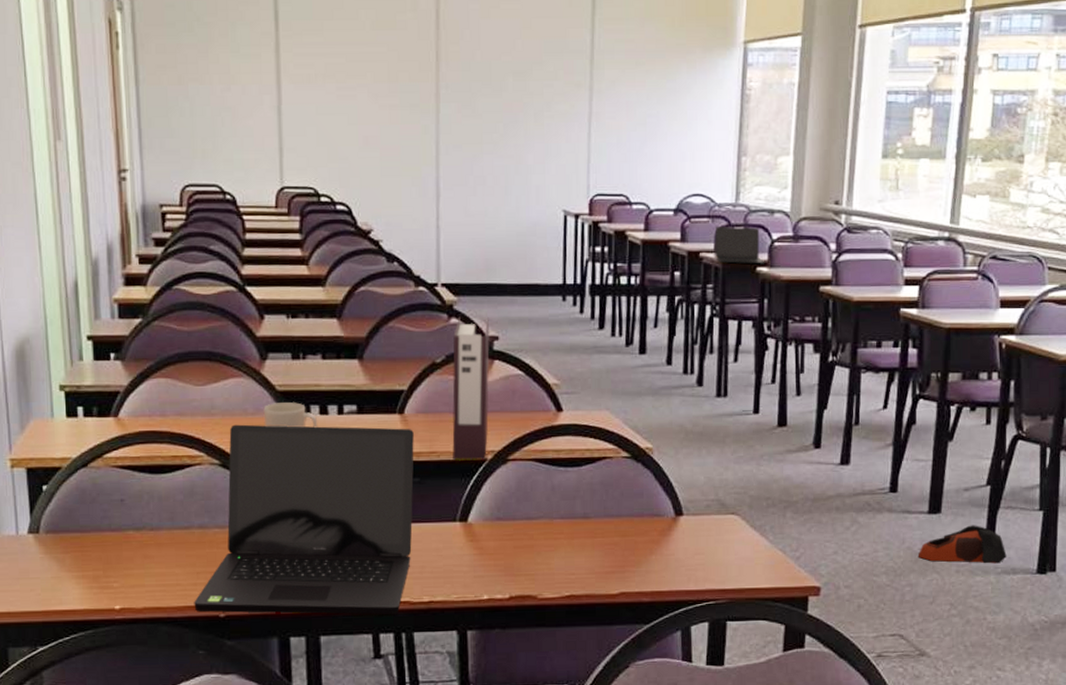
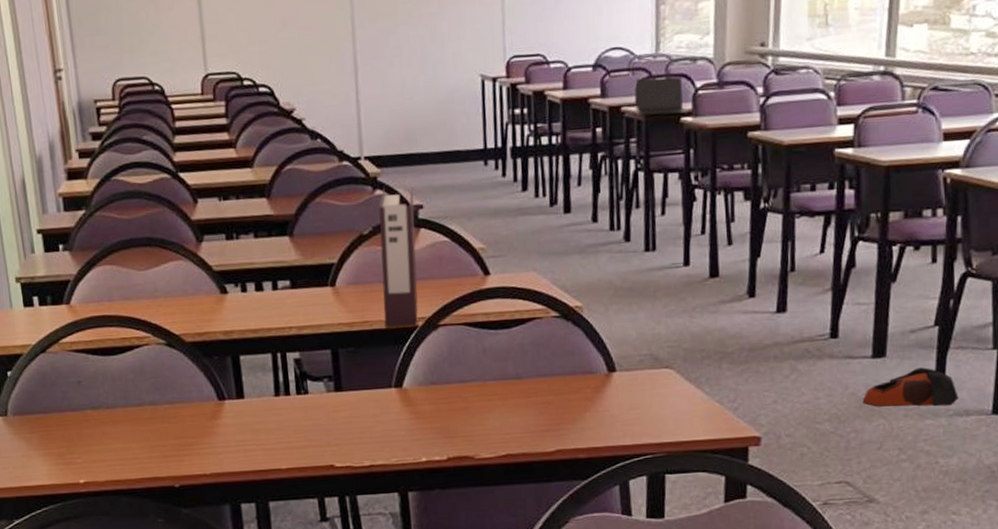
laptop: present [194,424,414,615] -> none [150,300,351,483]
mug: present [263,402,318,428] -> none [202,281,255,306]

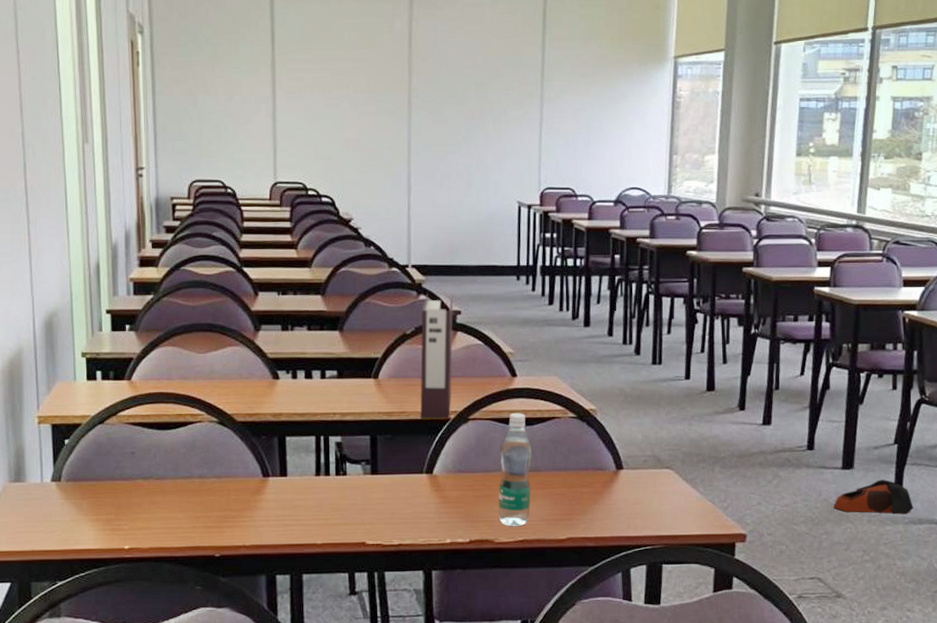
bottle: none [475,314,513,440] -> present [498,412,533,526]
laptop: present [635,77,690,117] -> none [650,215,695,249]

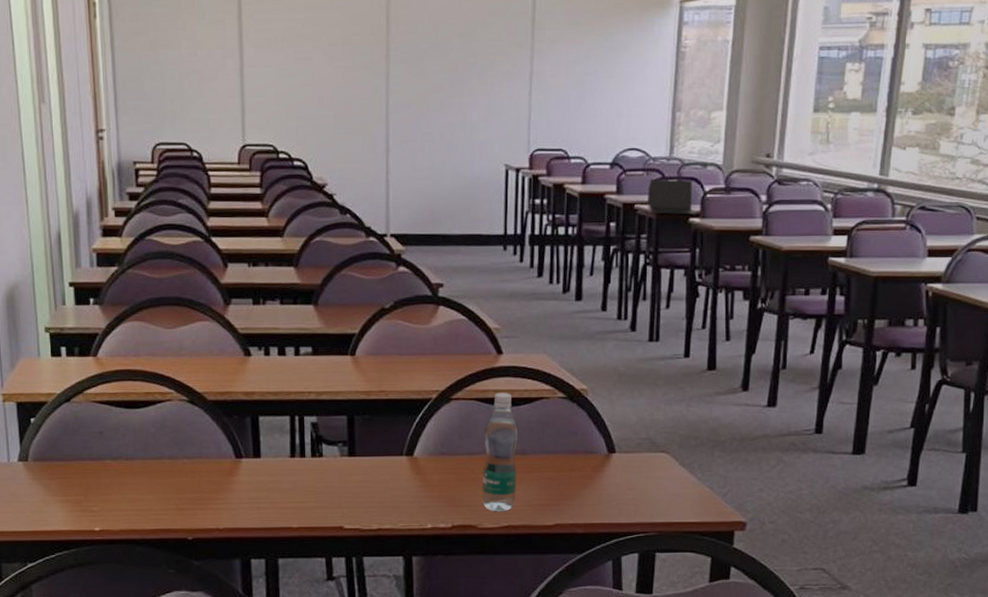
binder: present [420,294,453,419] -> none [400,265,435,399]
laptop: none [650,215,695,249] -> present [649,178,698,216]
bag: present [833,479,913,515] -> none [841,466,929,503]

